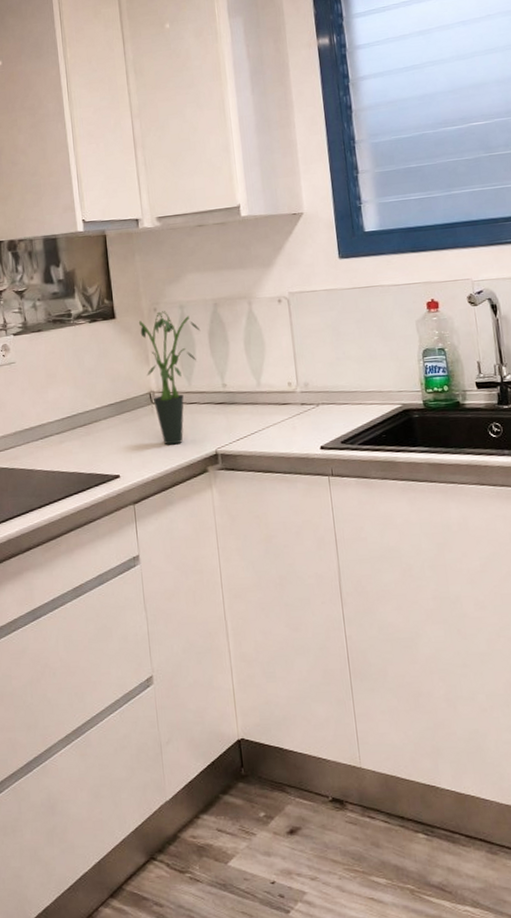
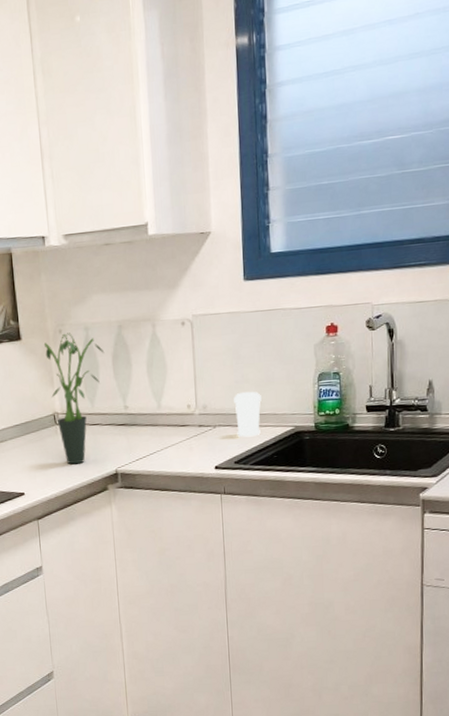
cup: none [336,368,367,416] -> present [234,391,261,437]

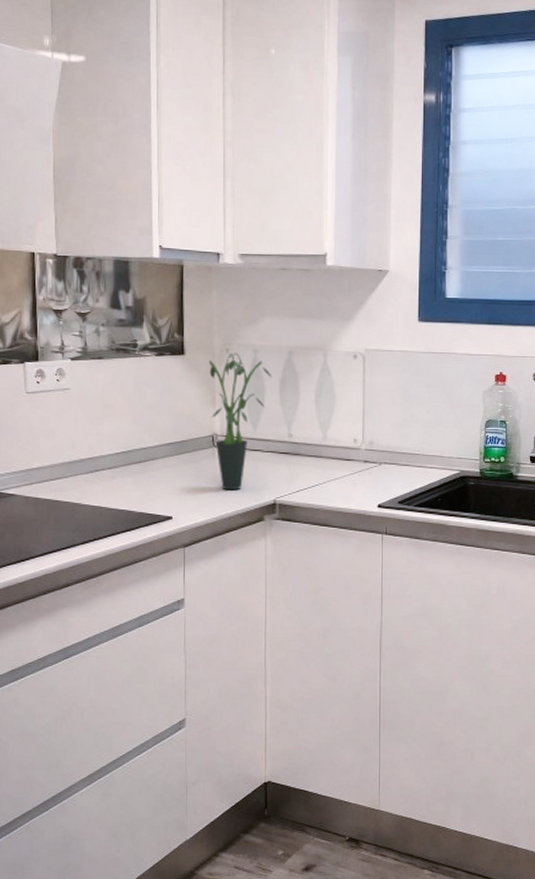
cup: present [234,391,261,437] -> none [401,431,429,477]

